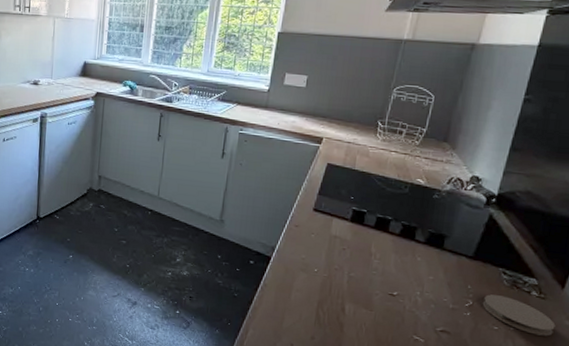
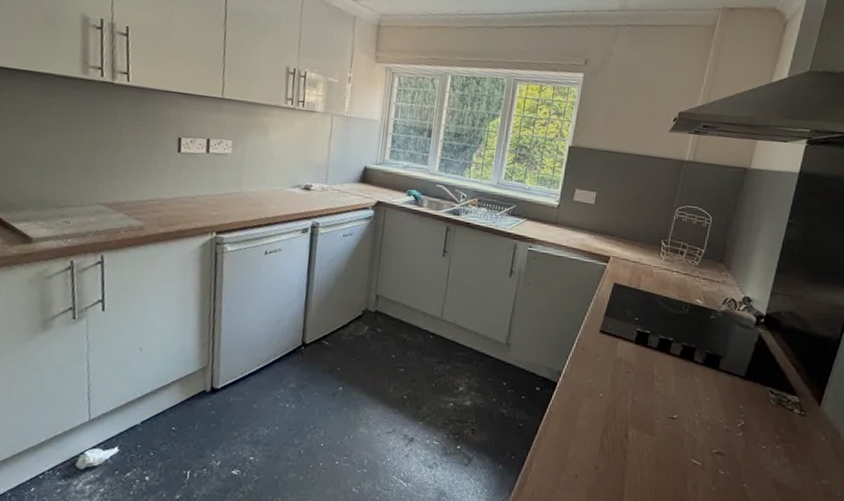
coaster: present [482,294,556,336] -> none [752,413,814,453]

